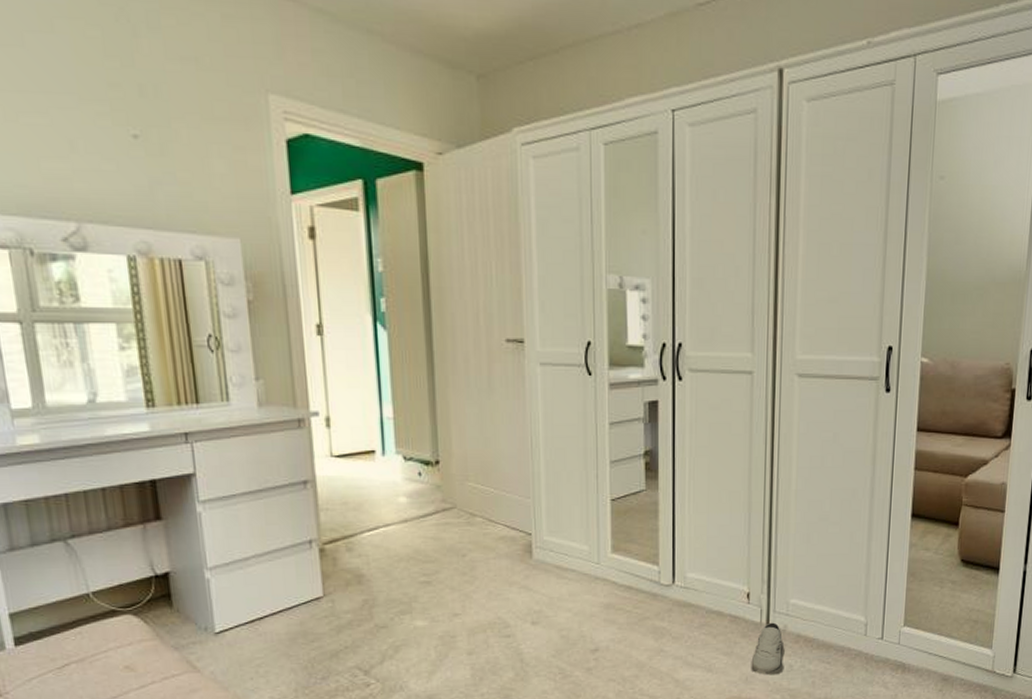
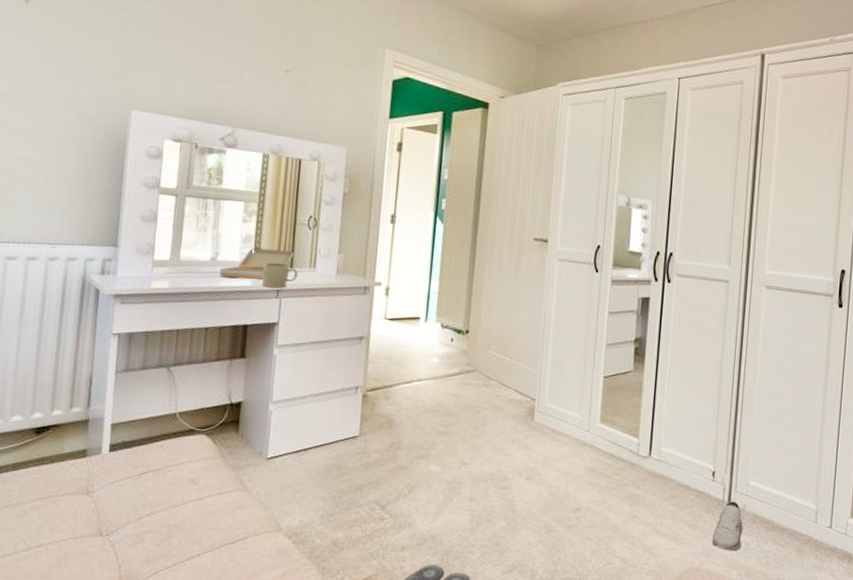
jewelry box: none [103,383,198,424] -> present [220,248,294,280]
mug: none [160,399,208,431] -> present [261,262,298,289]

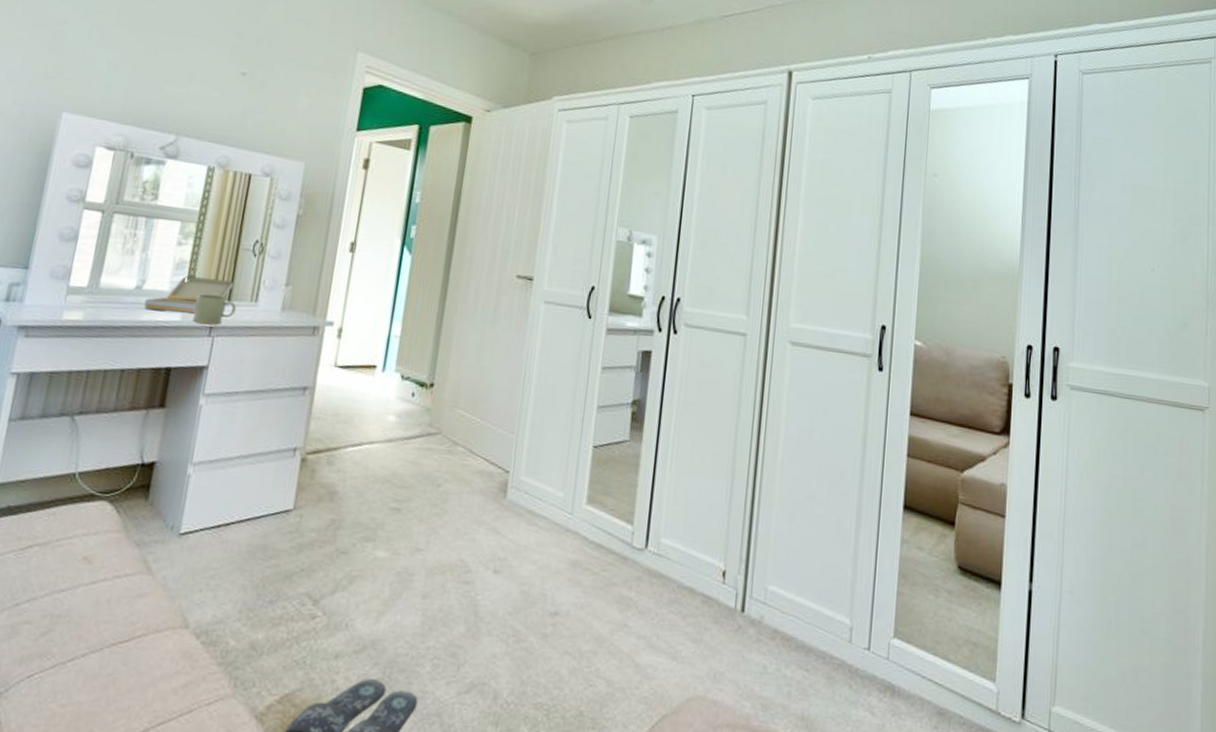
shoe: present [712,501,743,552] -> none [720,610,760,677]

